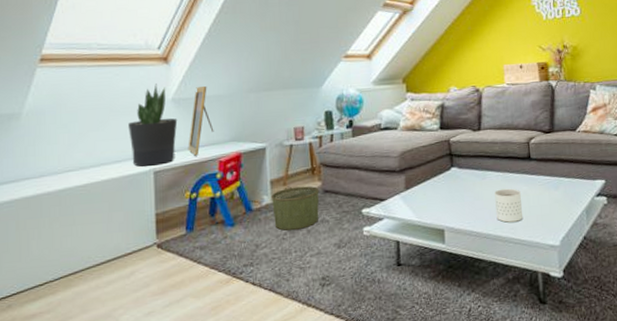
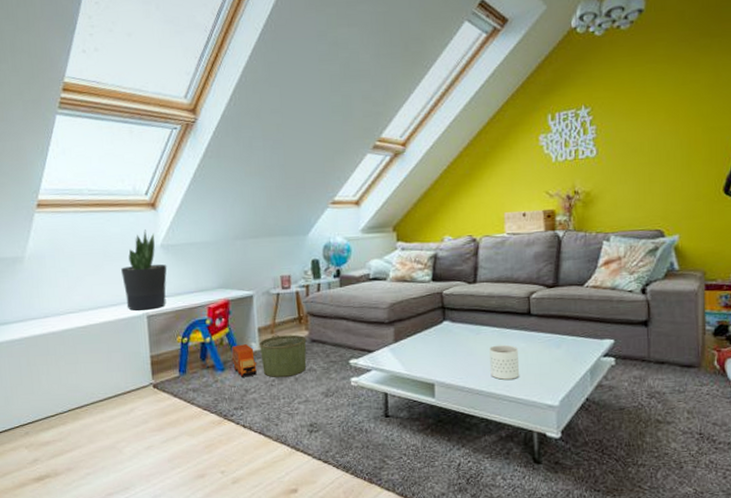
picture frame: present [188,86,214,156] -> none [177,233,202,302]
toy truck: none [243,197,269,232] -> present [232,344,257,377]

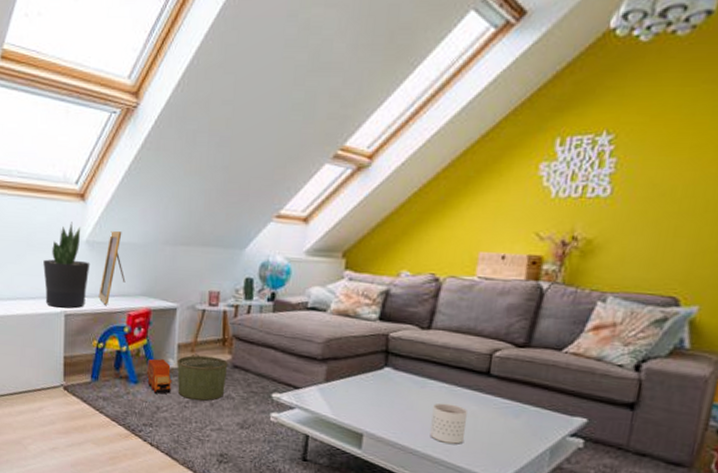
picture frame: none [177,233,202,302] -> present [98,231,126,305]

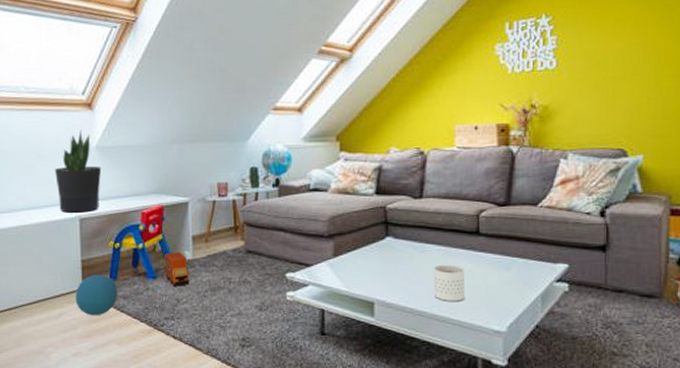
ball: none [56,372,98,414] -> present [75,274,118,316]
picture frame: present [98,231,126,305] -> none [111,135,137,206]
basket: present [176,353,228,401] -> none [192,243,242,288]

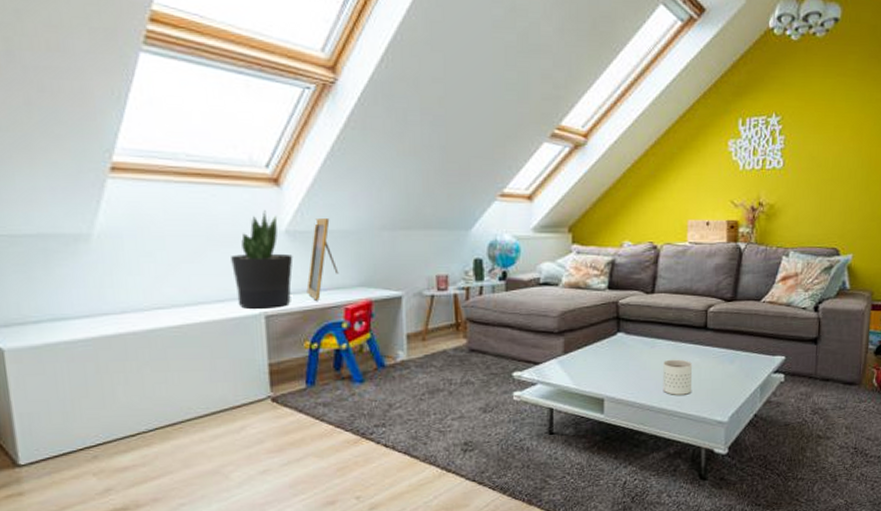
ball: present [75,274,118,316] -> none [261,379,316,427]
picture frame: none [111,135,137,206] -> present [306,219,339,301]
toy truck: present [165,252,190,286] -> none [374,352,405,390]

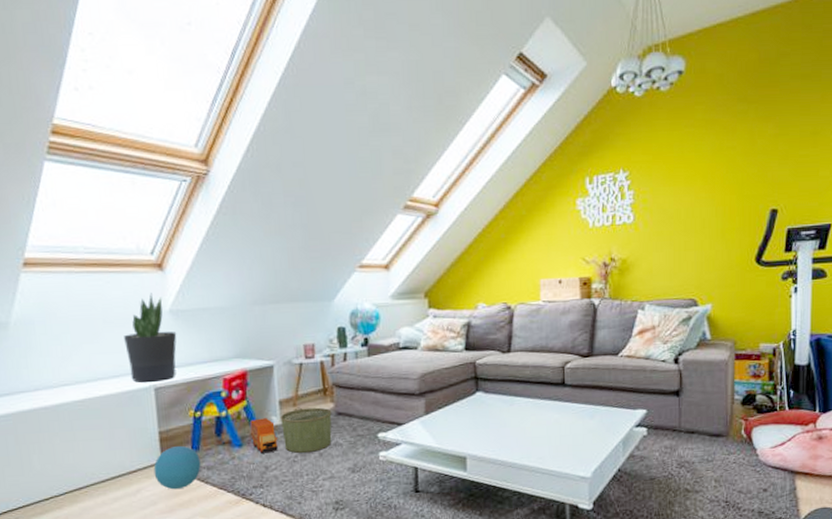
ball: none [261,379,316,427] -> present [153,445,201,490]
picture frame: present [306,219,339,301] -> none [189,297,217,373]
toy truck: none [374,352,405,390] -> present [250,418,279,454]
basket: none [407,342,464,391] -> present [280,407,332,453]
mug: present [663,359,693,395] -> none [523,416,553,452]

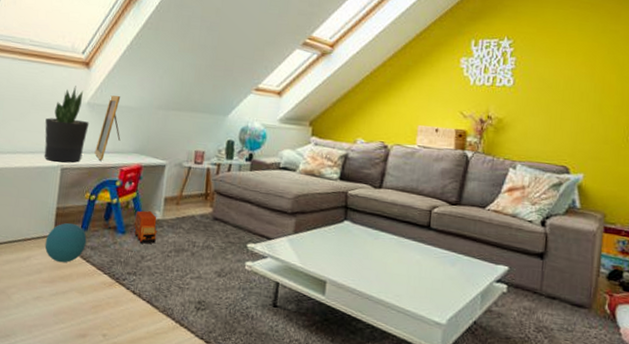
picture frame: none [189,297,217,373] -> present [94,95,121,161]
basket: present [280,407,332,453] -> none [162,206,209,251]

